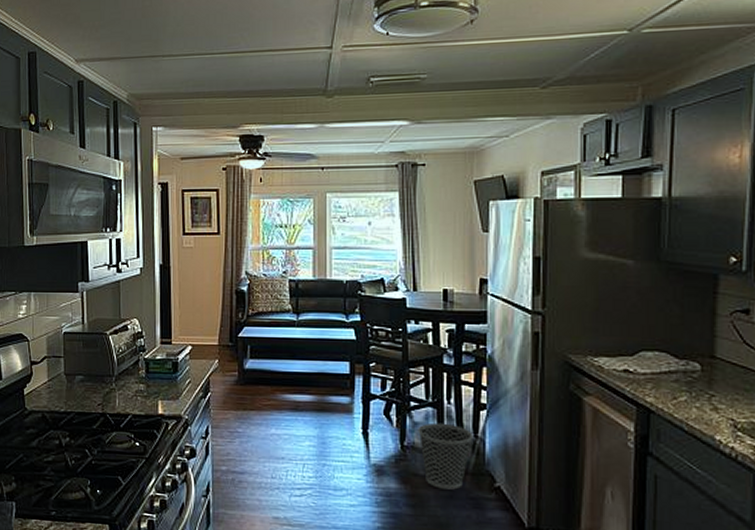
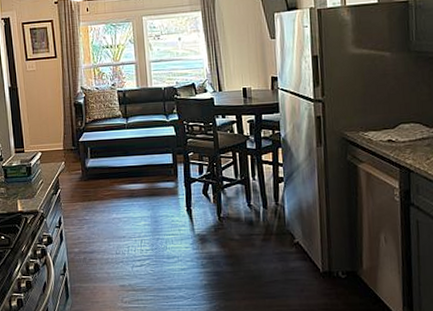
wastebasket: present [418,422,474,490] -> none [231,196,275,249]

